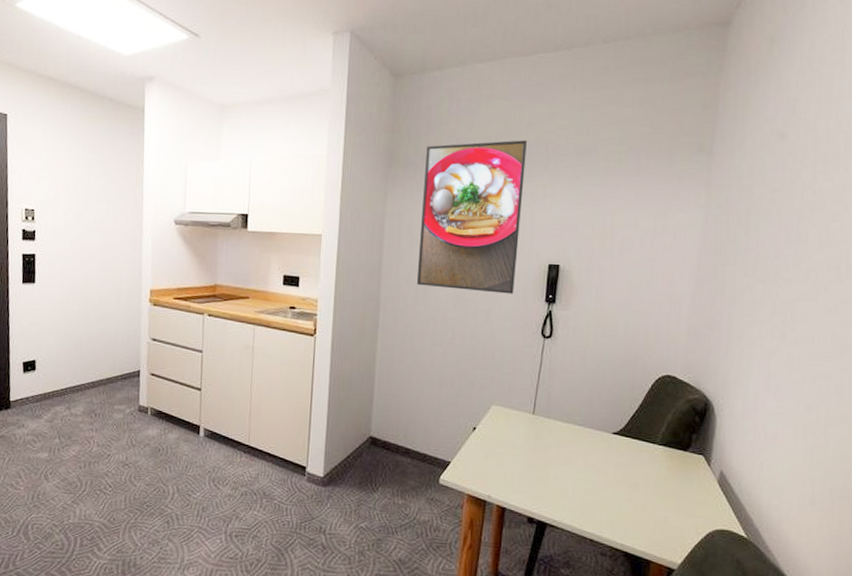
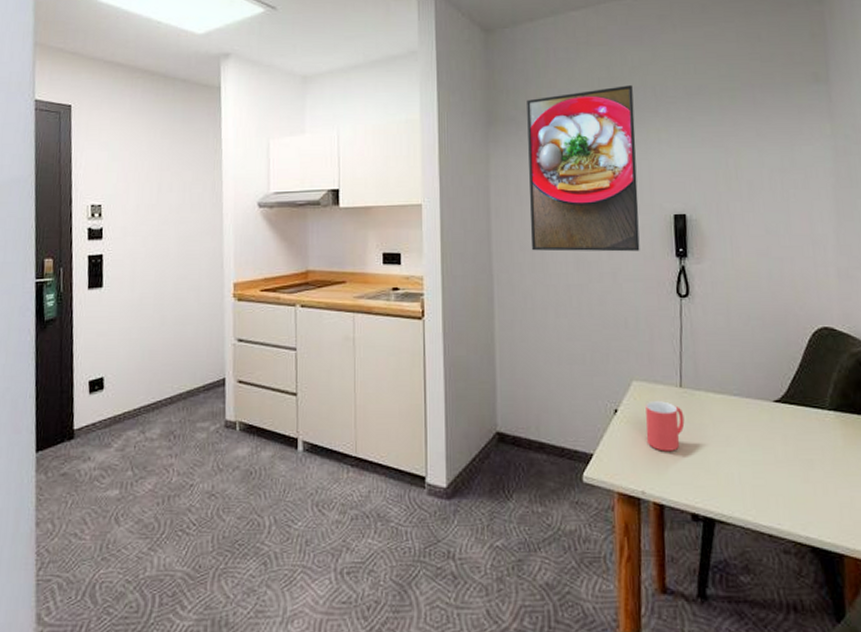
mug: none [497,423,533,466] -> present [645,401,685,451]

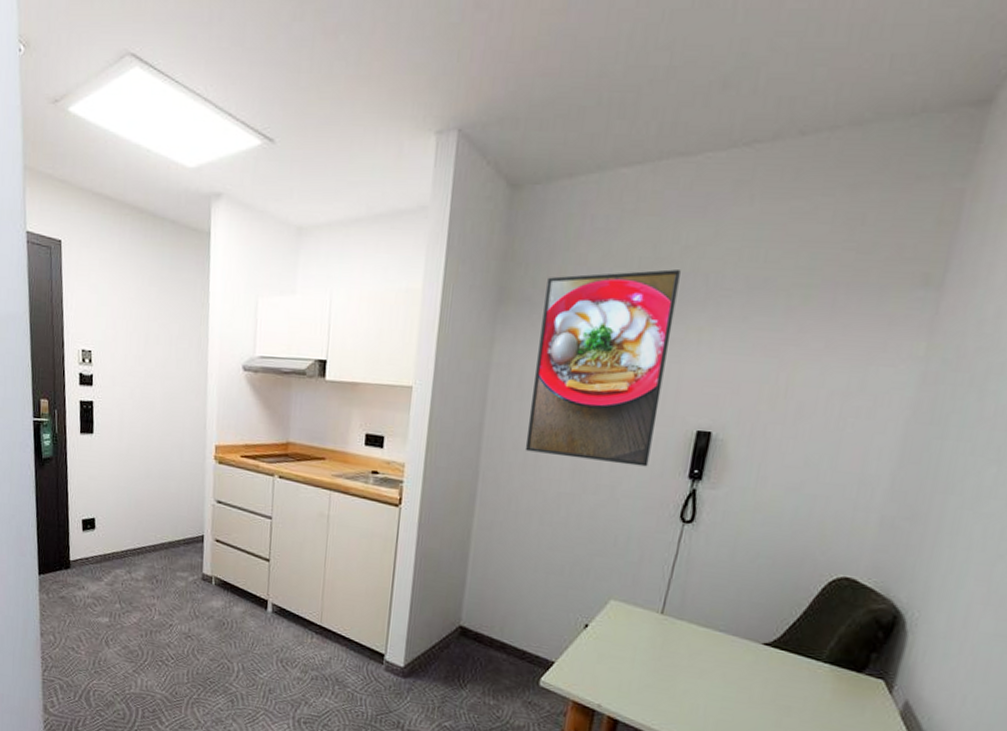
mug: present [645,401,685,451] -> none [613,622,660,674]

